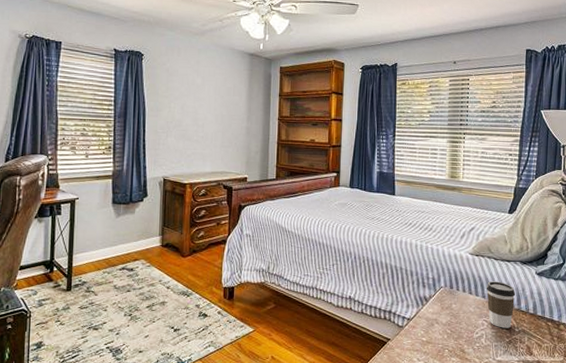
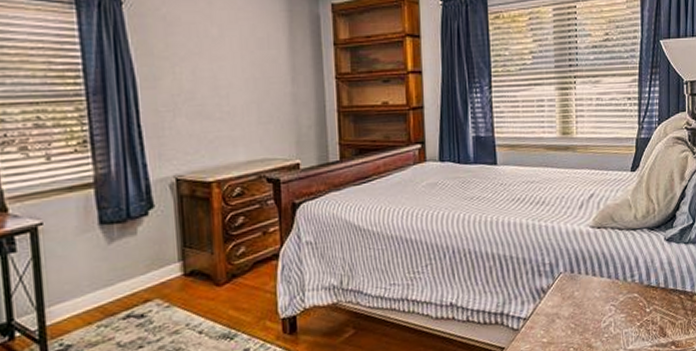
coffee cup: present [486,281,516,329] -> none [611,255,644,311]

